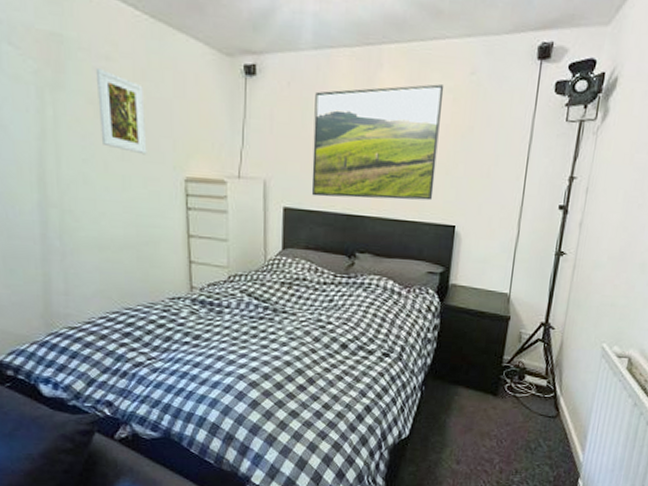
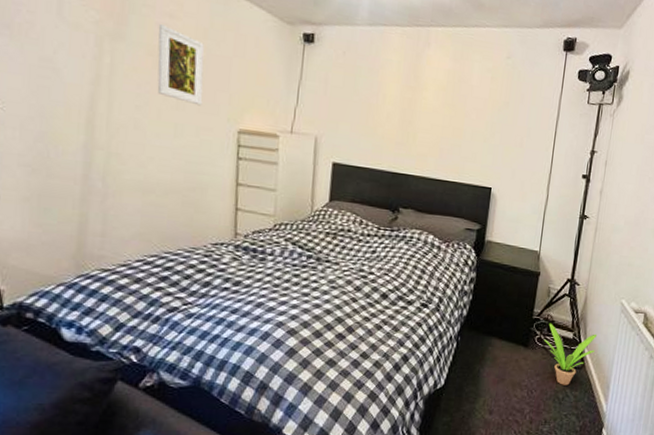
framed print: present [311,84,444,201] -> none [360,62,484,164]
potted plant: none [515,370,574,435] -> present [544,323,598,386]

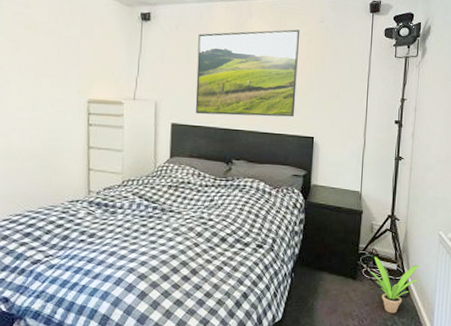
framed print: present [157,24,205,106] -> none [16,14,57,81]
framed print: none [360,62,484,164] -> present [195,29,300,117]

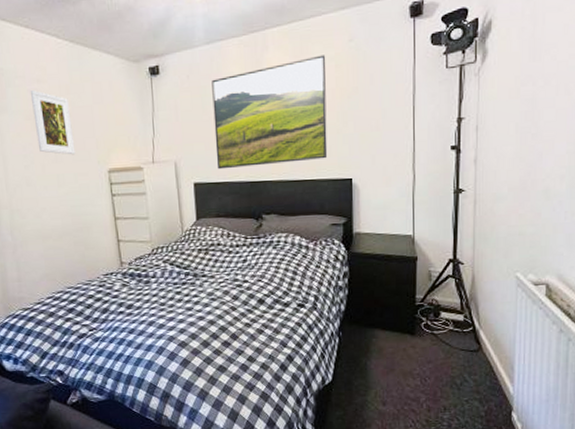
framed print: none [16,14,57,81] -> present [30,90,76,155]
potted plant: present [371,256,419,313] -> none [432,307,492,370]

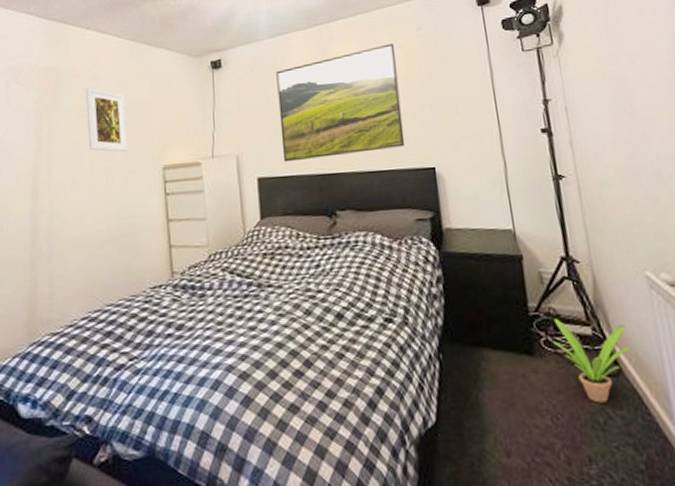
potted plant: none [432,307,492,370] -> present [553,318,630,403]

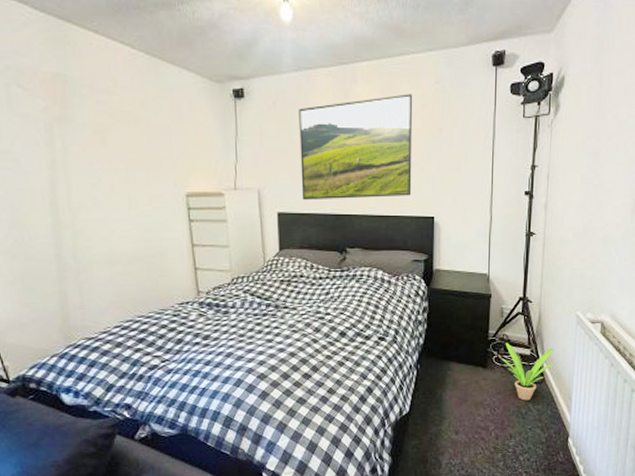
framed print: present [85,88,128,152] -> none [98,102,150,176]

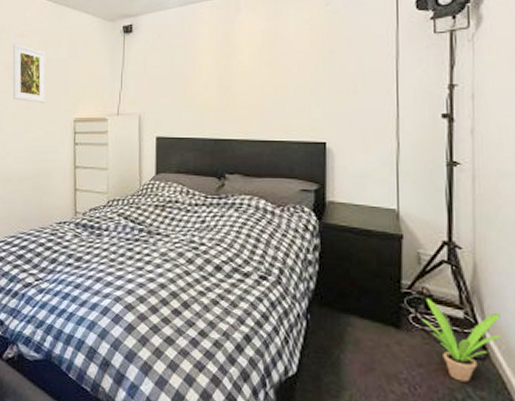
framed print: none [98,102,150,176] -> present [12,44,46,104]
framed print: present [299,94,413,200] -> none [181,18,301,125]

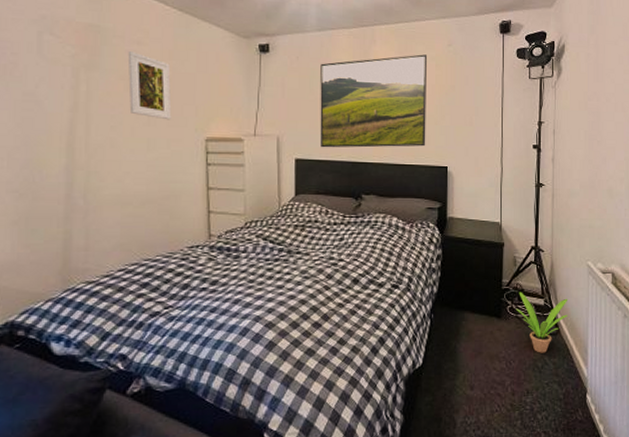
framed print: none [181,18,301,125] -> present [320,54,428,148]

